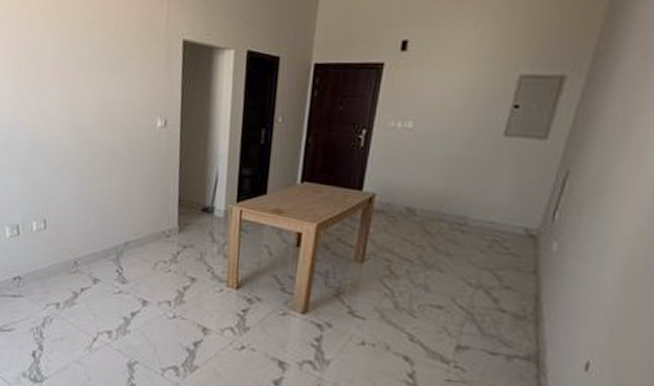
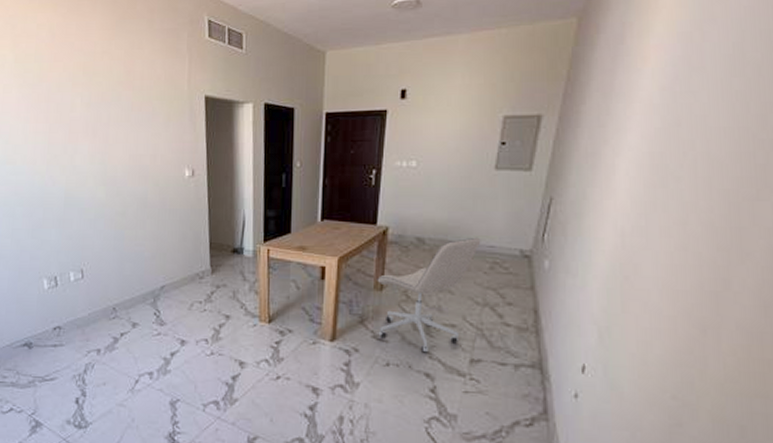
office chair: none [355,211,481,335] -> present [377,237,481,353]

